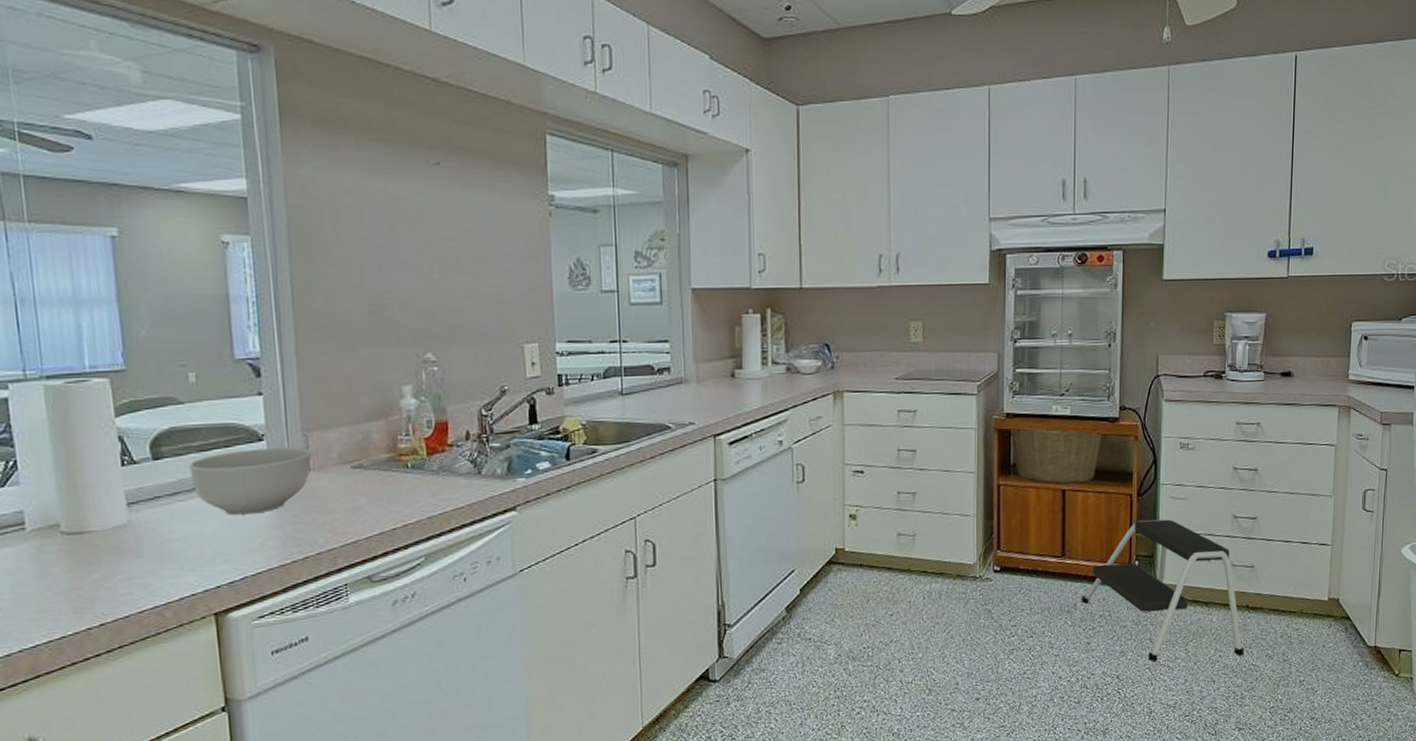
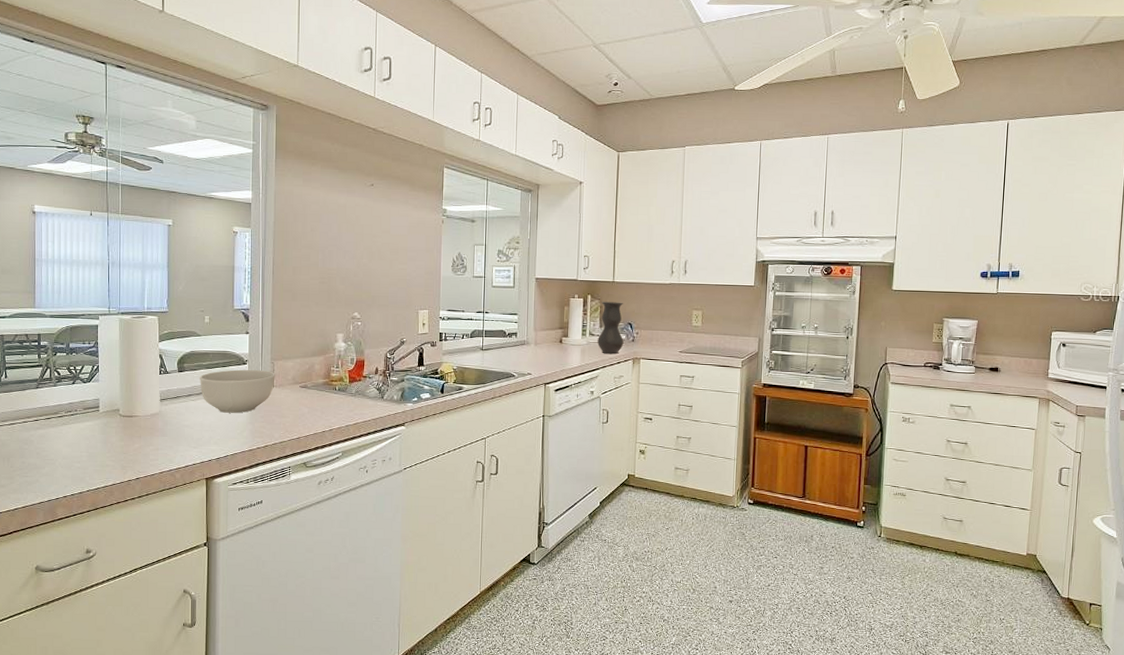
vase: none [784,316,820,389] -> present [597,301,624,355]
basket: present [1010,426,1103,485] -> none [765,394,839,443]
step stool: present [1081,519,1244,661] -> none [817,475,952,593]

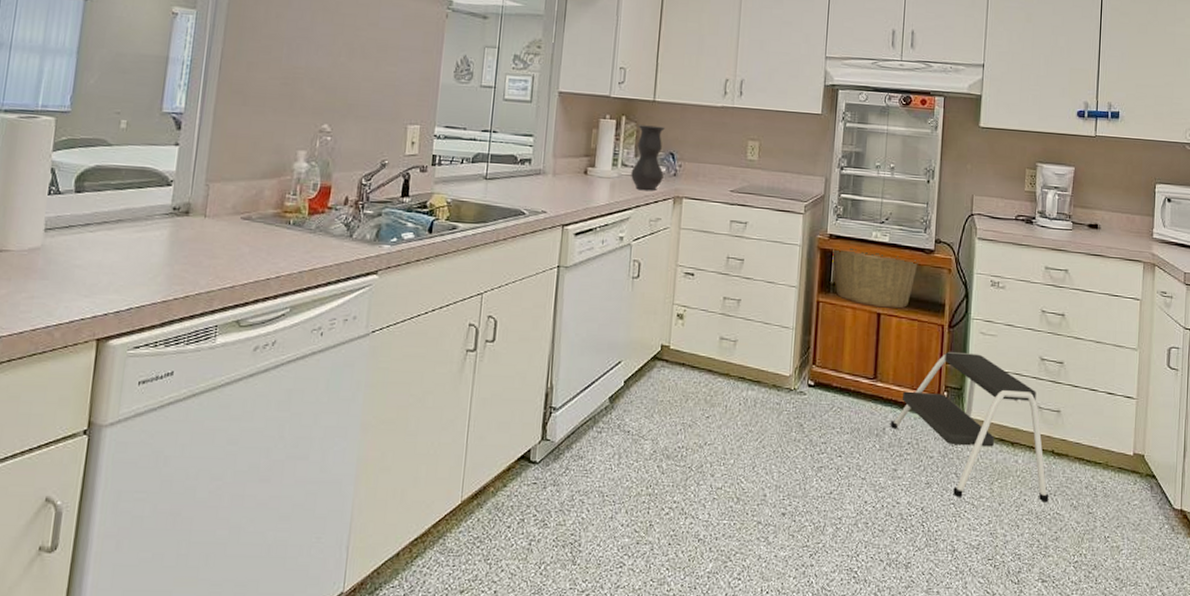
bowl: present [199,369,275,413] -> none [103,192,210,251]
basket: none [765,394,839,443] -> present [831,247,918,310]
step stool: none [817,475,952,593] -> present [890,352,1049,503]

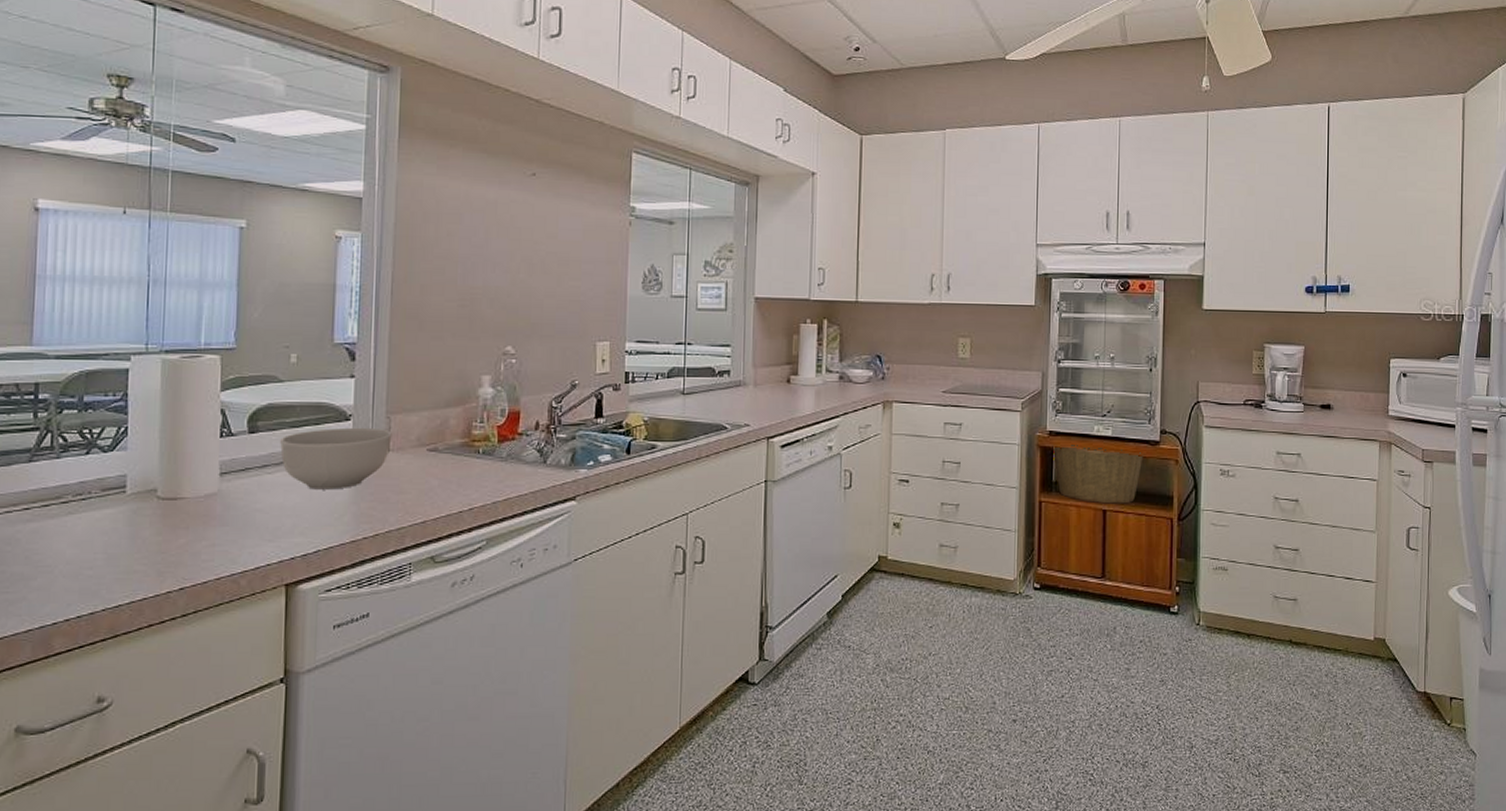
bowl: none [103,192,210,251] -> present [279,427,392,490]
vase: present [631,125,665,192] -> none [837,328,871,397]
step stool: present [890,352,1049,503] -> none [1120,546,1288,693]

